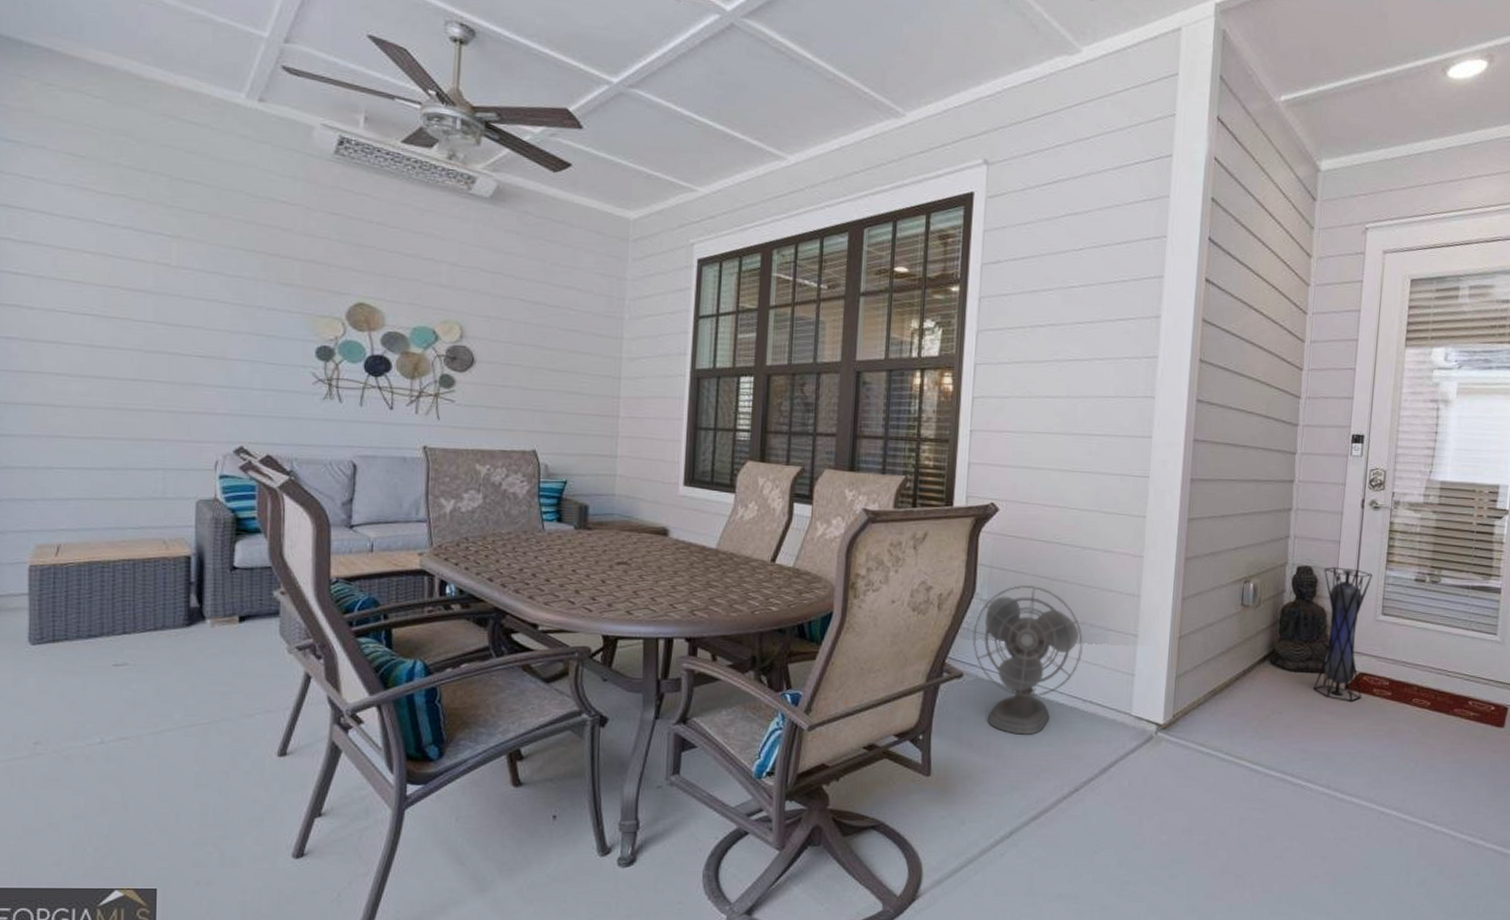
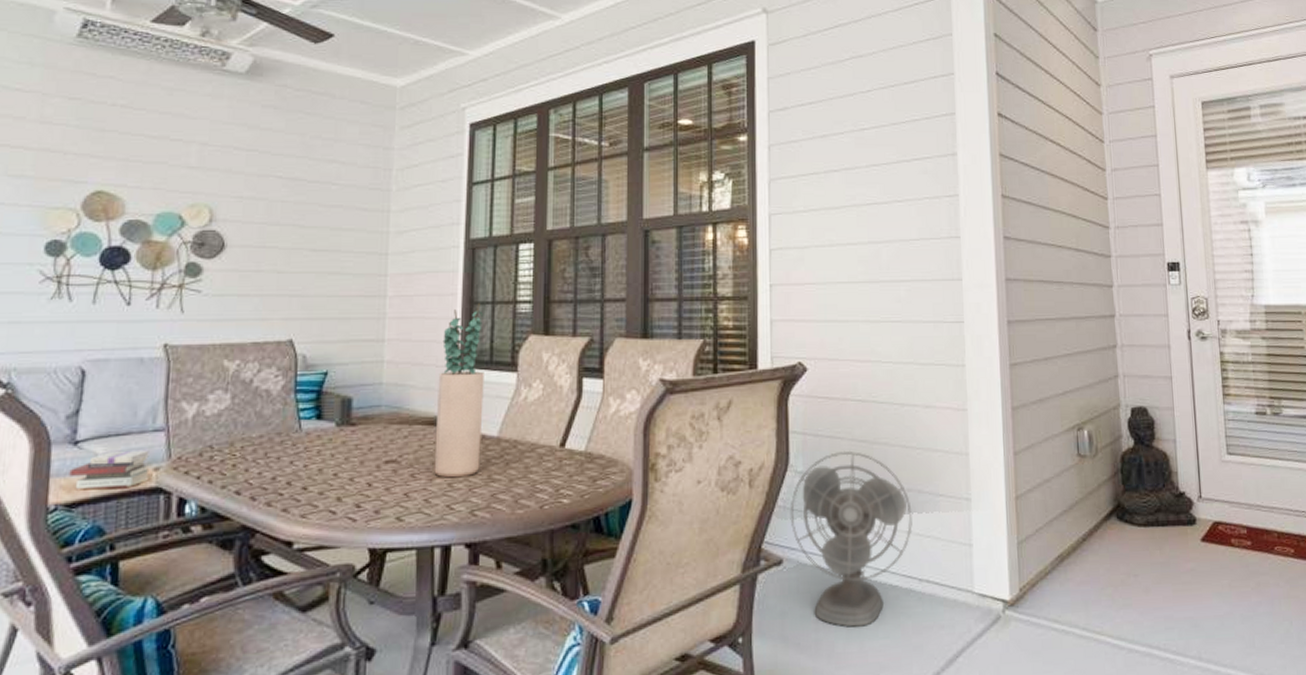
books: none [347,537,415,569] -> present [69,451,150,490]
vase: none [659,429,706,582] -> present [434,303,484,478]
lantern: present [1313,566,1373,703] -> none [1159,405,1220,557]

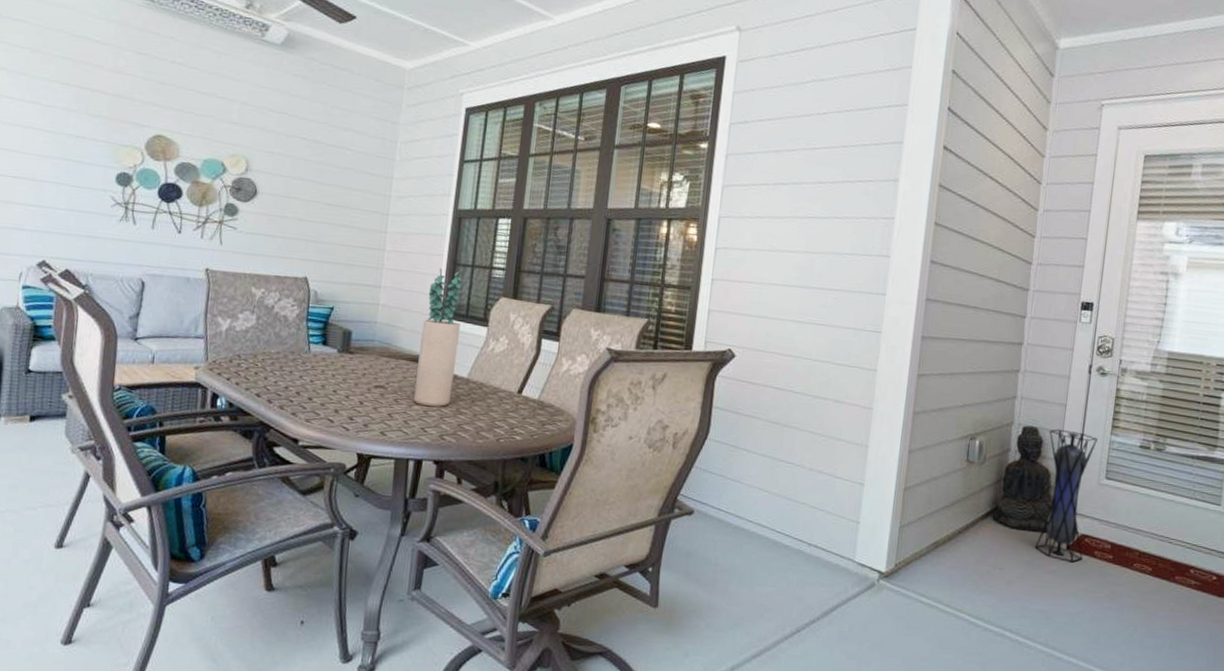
books: present [69,451,150,490] -> none [130,350,192,380]
electric fan: present [789,450,913,627] -> none [704,429,811,574]
lantern: none [1159,405,1220,557] -> present [1035,429,1098,564]

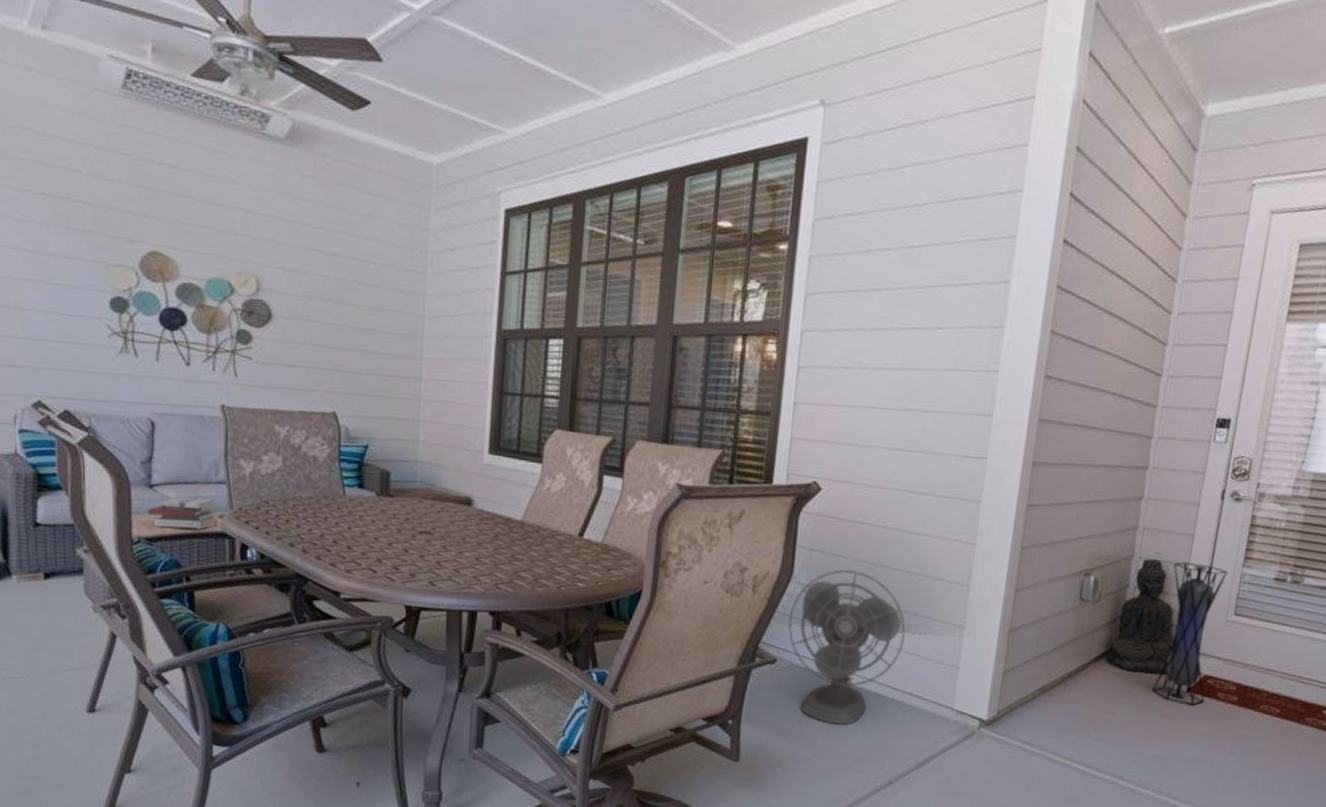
books: none [130,350,192,380] -> present [147,497,215,531]
vase: present [413,265,463,408] -> none [463,394,512,554]
electric fan: none [704,429,811,574] -> present [788,569,906,725]

